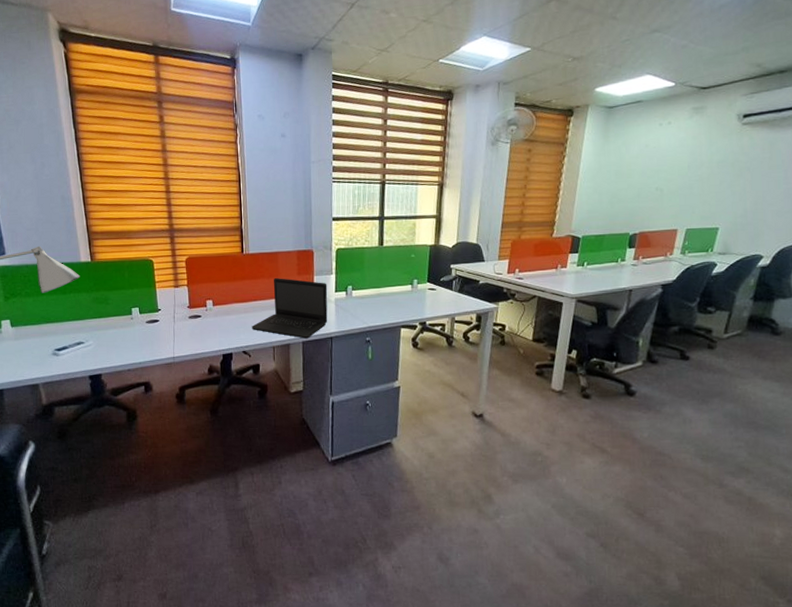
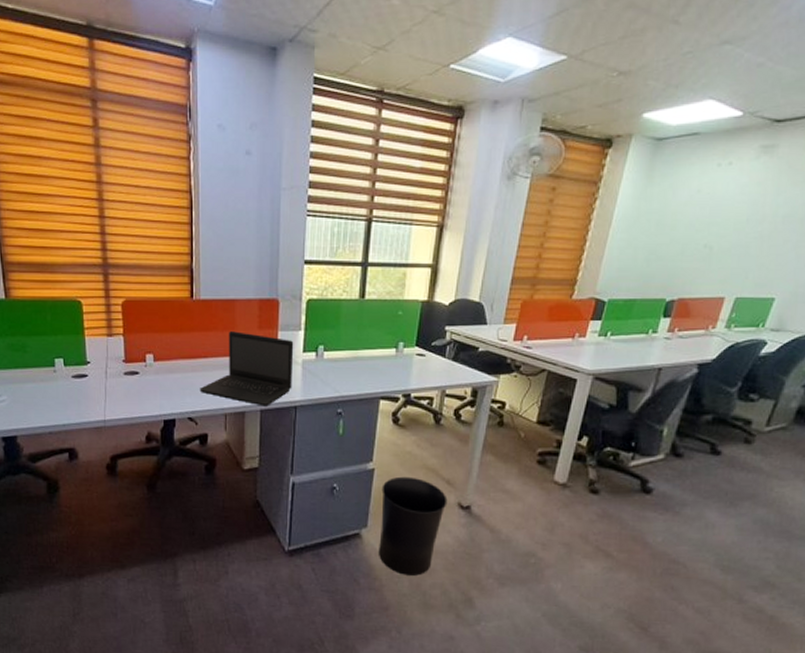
waste bin: none [407,391,463,477] -> present [379,476,448,576]

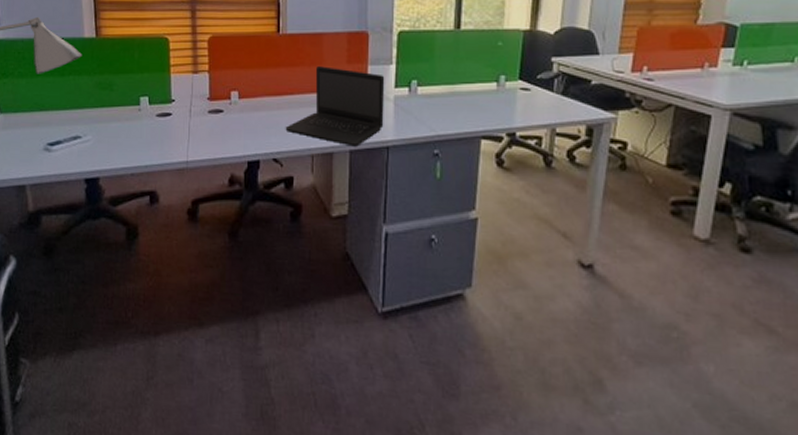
waste bin: present [379,476,448,576] -> none [486,227,565,348]

